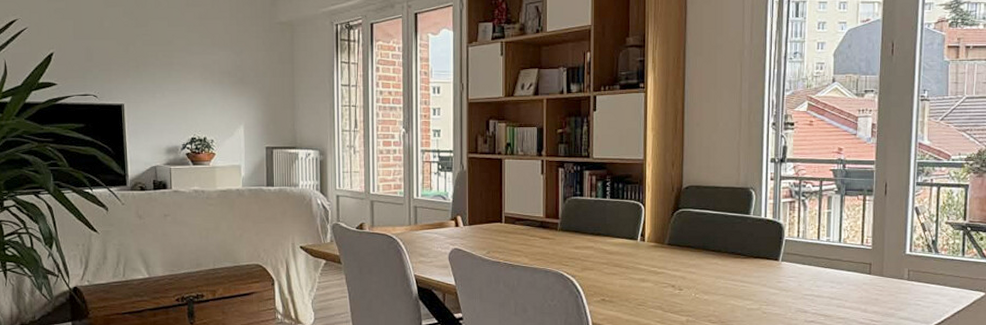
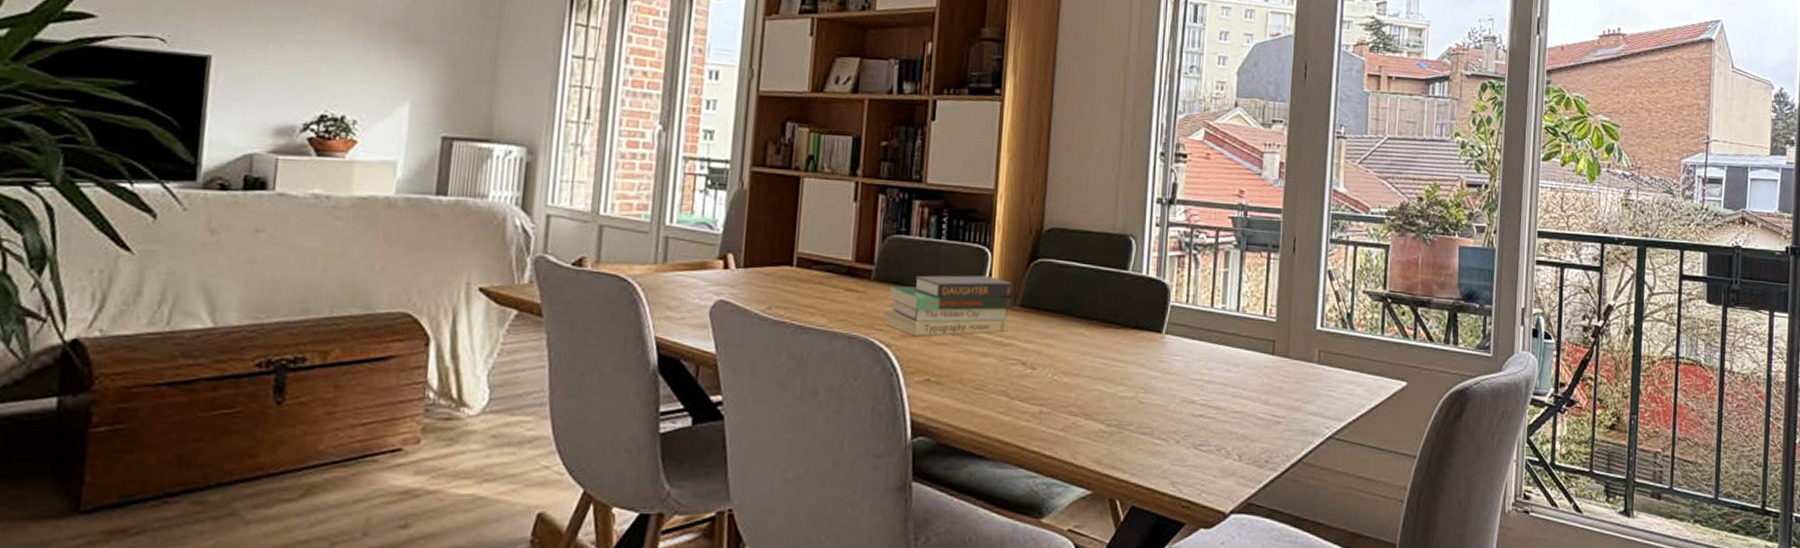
books: none [568,224,663,269] -> present [883,275,1014,337]

